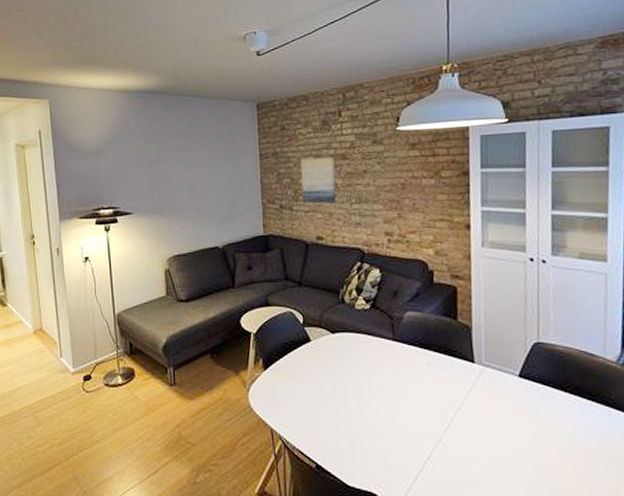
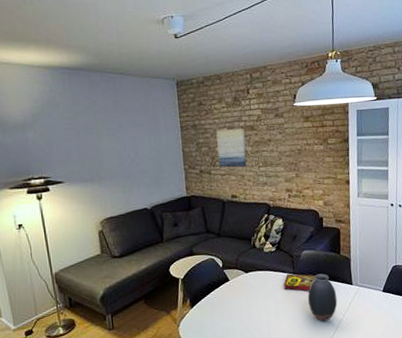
book: none [380,340,423,365] -> present [284,273,316,292]
vase: none [411,343,453,408] -> present [307,273,338,322]

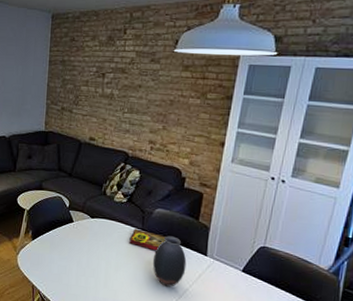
wall art: present [216,128,247,168] -> none [82,69,114,111]

